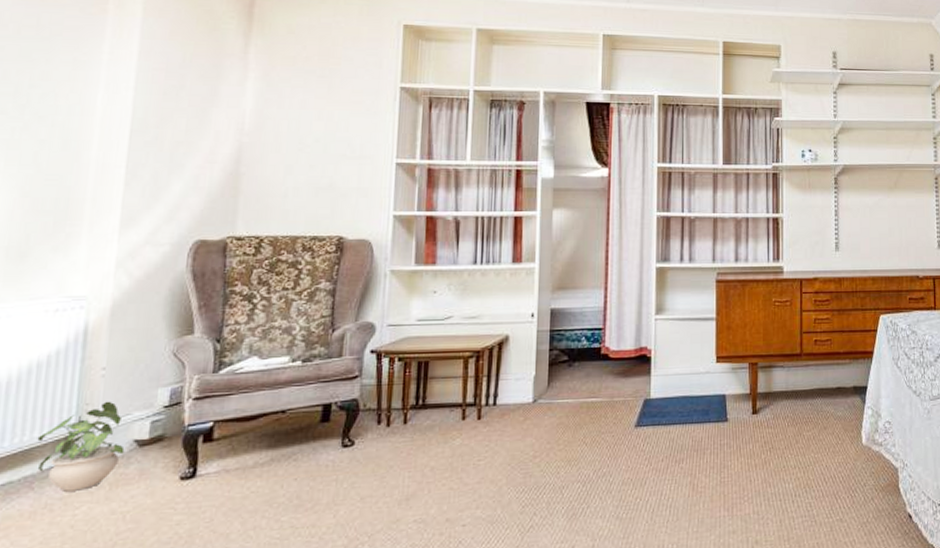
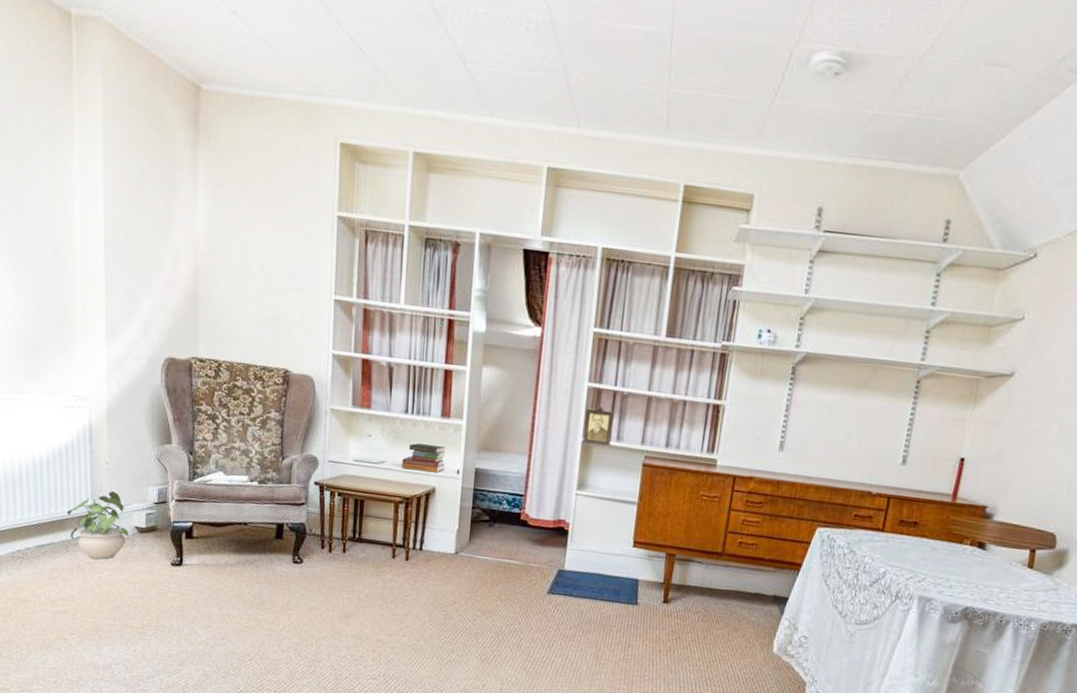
books: none [471,291,519,321] -> present [402,443,446,473]
photo frame: none [657,232,684,269] -> present [583,405,614,447]

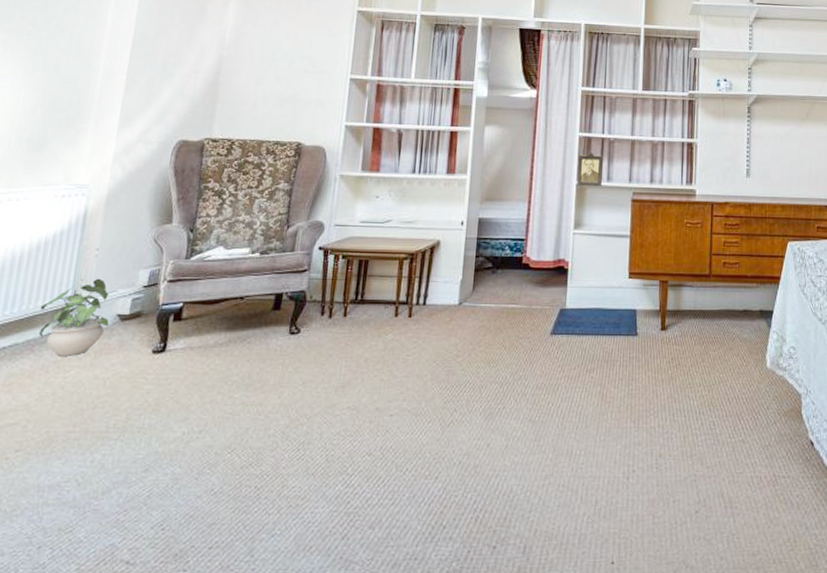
books: present [402,443,446,473] -> none [407,199,451,227]

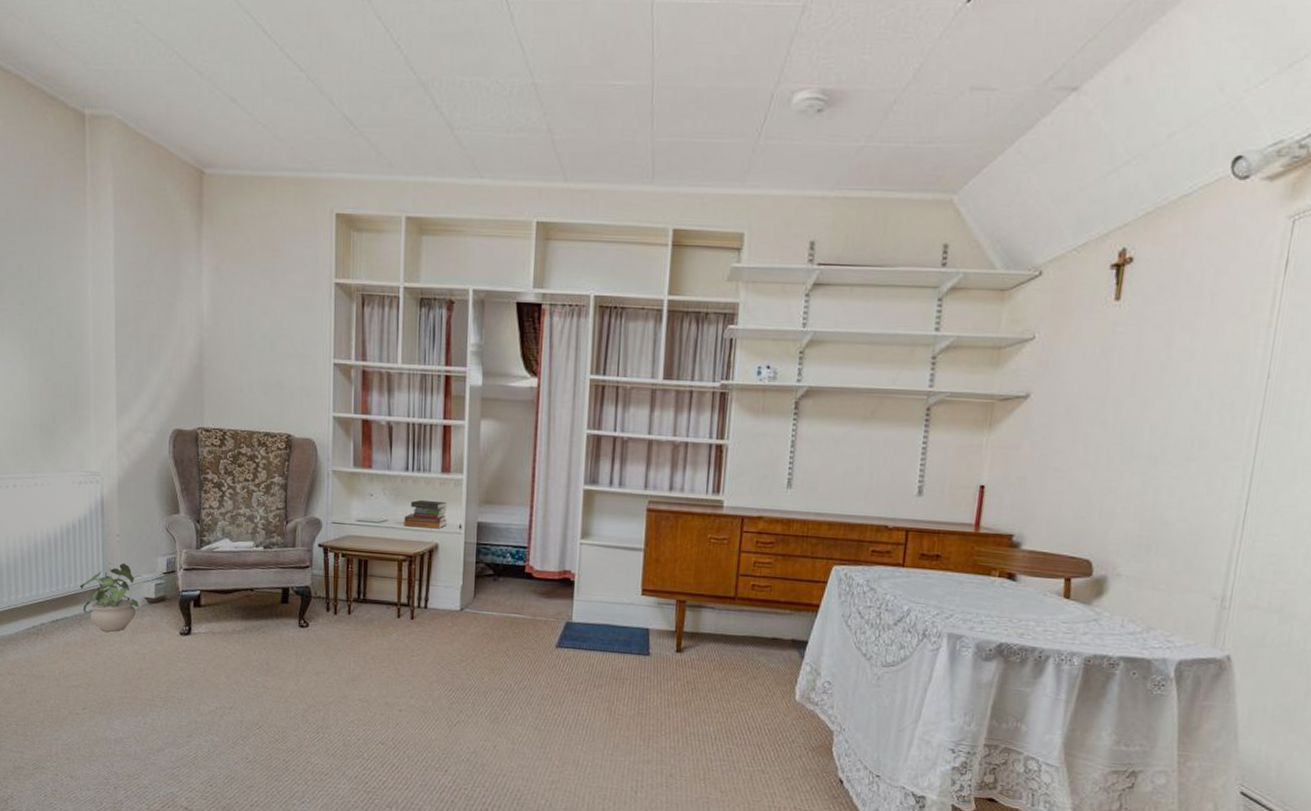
books: none [407,199,451,227] -> present [404,499,448,529]
photo frame: present [577,151,603,187] -> none [584,452,615,493]

